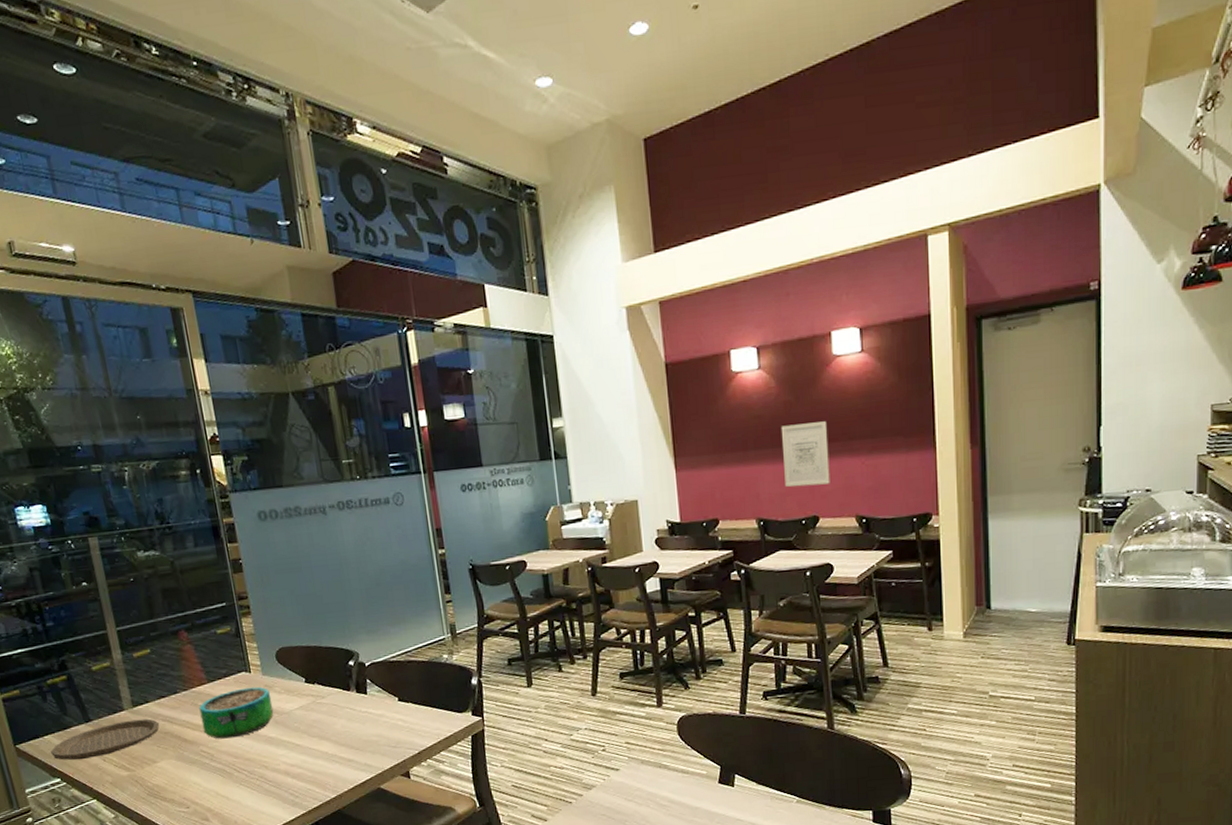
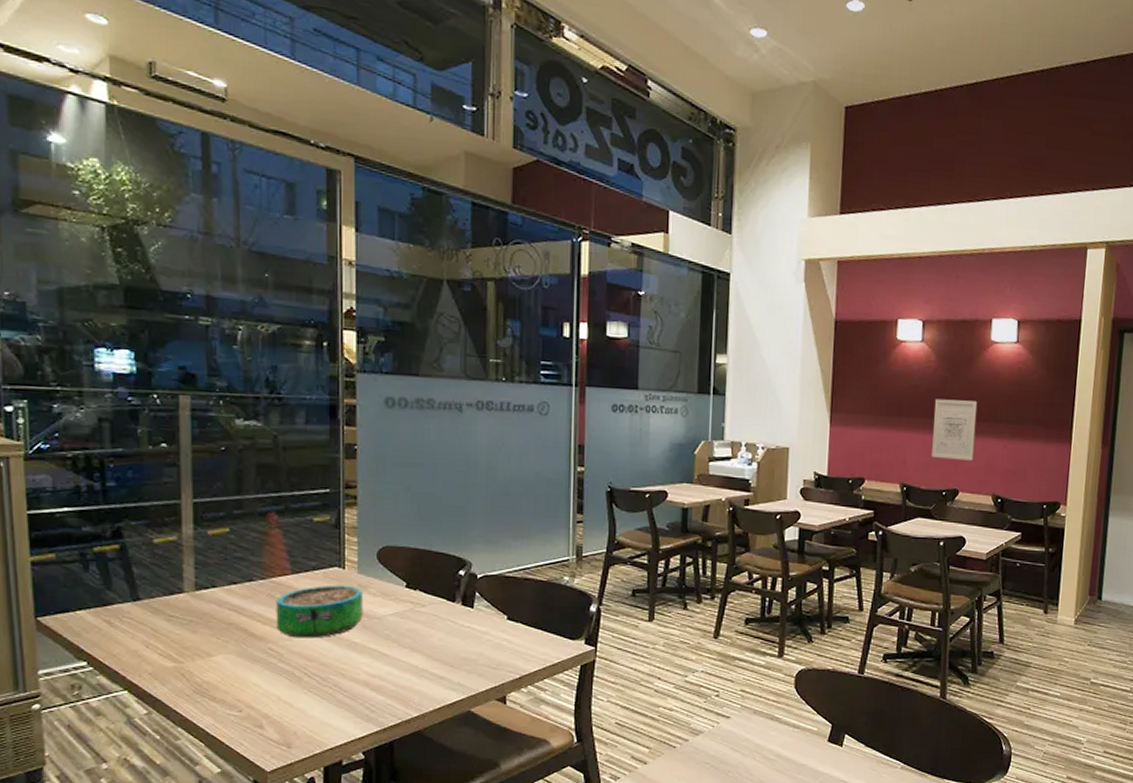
plate: present [51,718,160,760] -> none [81,604,225,643]

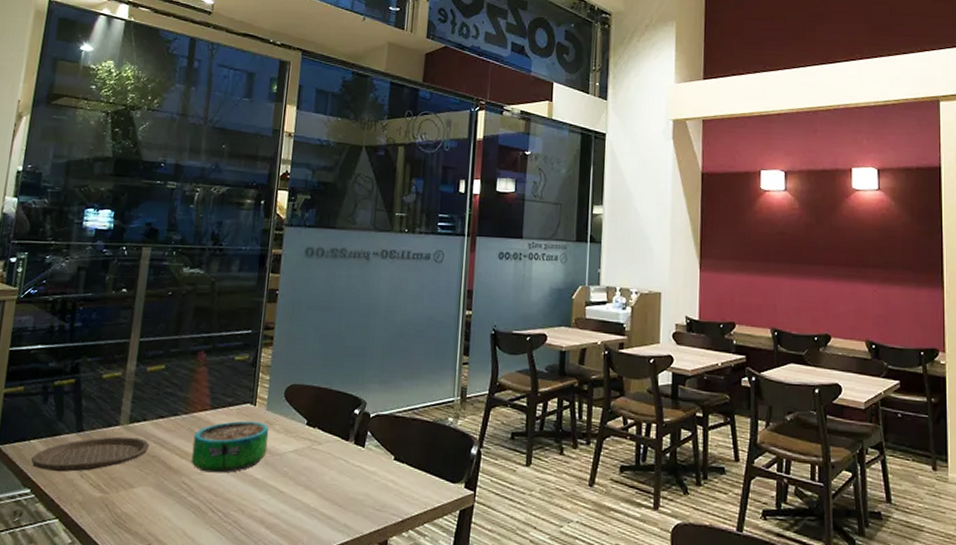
plate: none [81,604,225,643] -> present [31,436,150,472]
wall art: present [931,399,978,461] -> none [800,244,844,306]

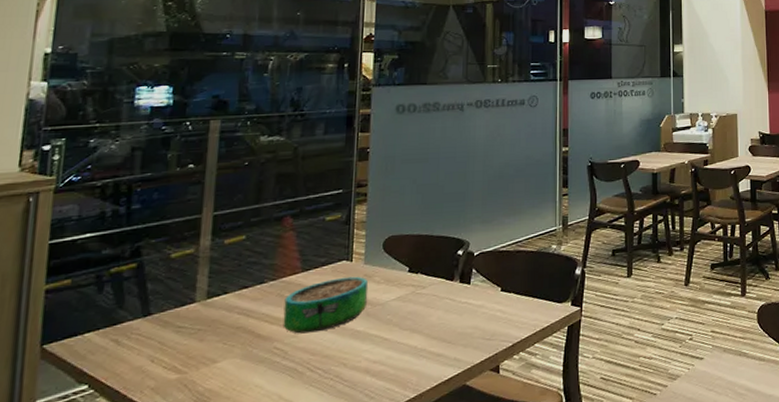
plate: present [31,436,150,472] -> none [87,311,234,363]

